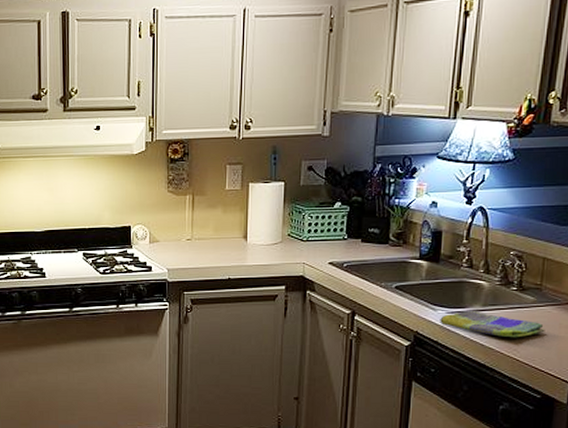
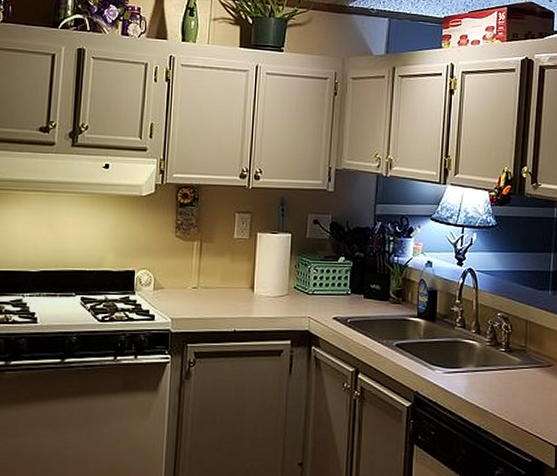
dish towel: present [440,310,545,338] -> none [438,370,532,400]

